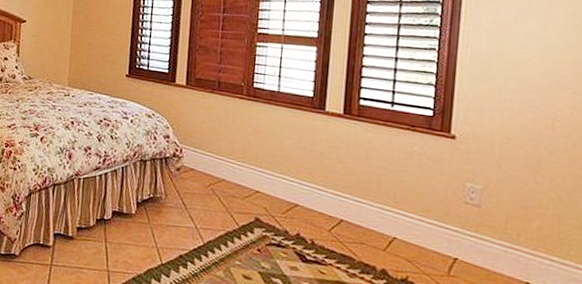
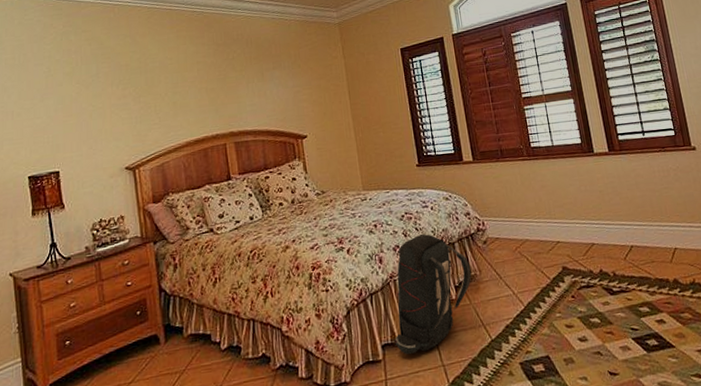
backpack: none [66,142,158,253] -> present [394,233,472,355]

